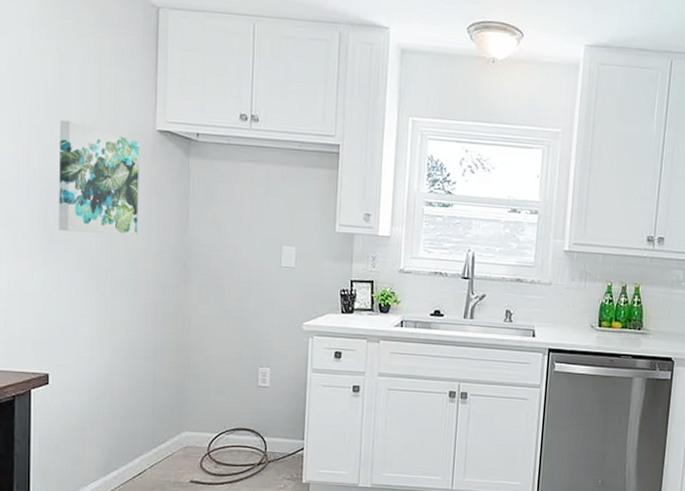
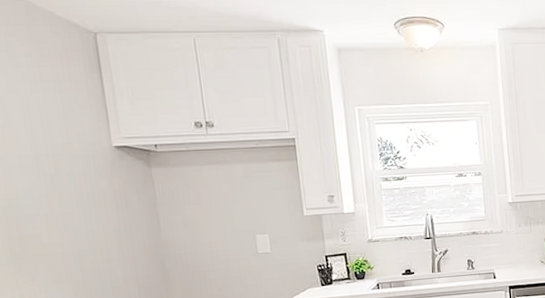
wall art: present [59,120,140,235] -> none [10,148,111,253]

